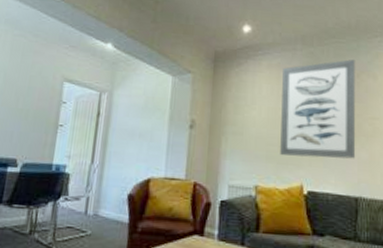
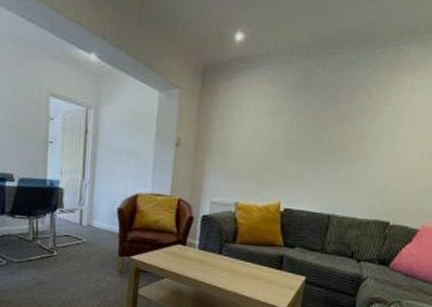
wall art: present [280,59,356,159] -> none [262,73,352,179]

